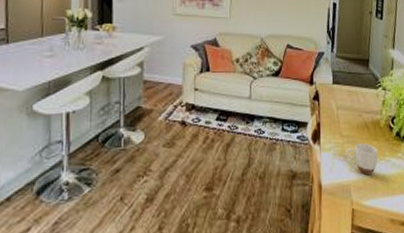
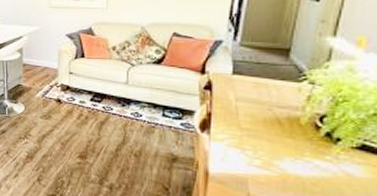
mug: present [346,142,378,176] -> none [244,138,293,173]

